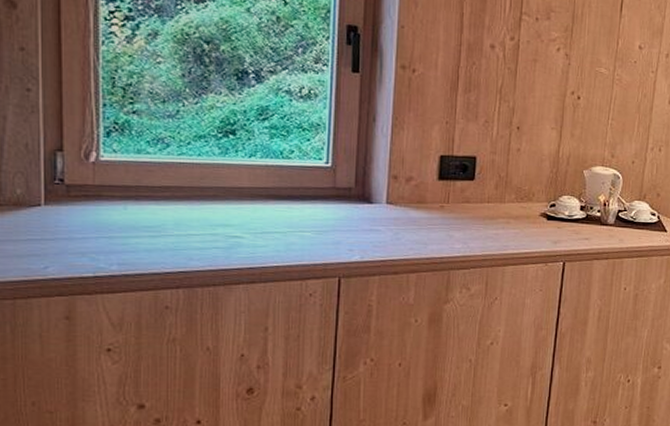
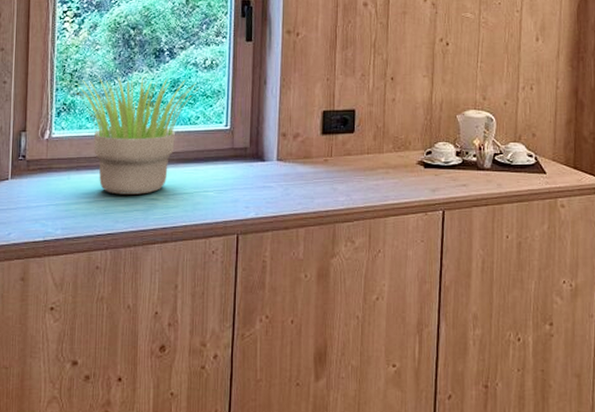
potted plant: none [129,95,293,231] -> present [74,76,199,195]

